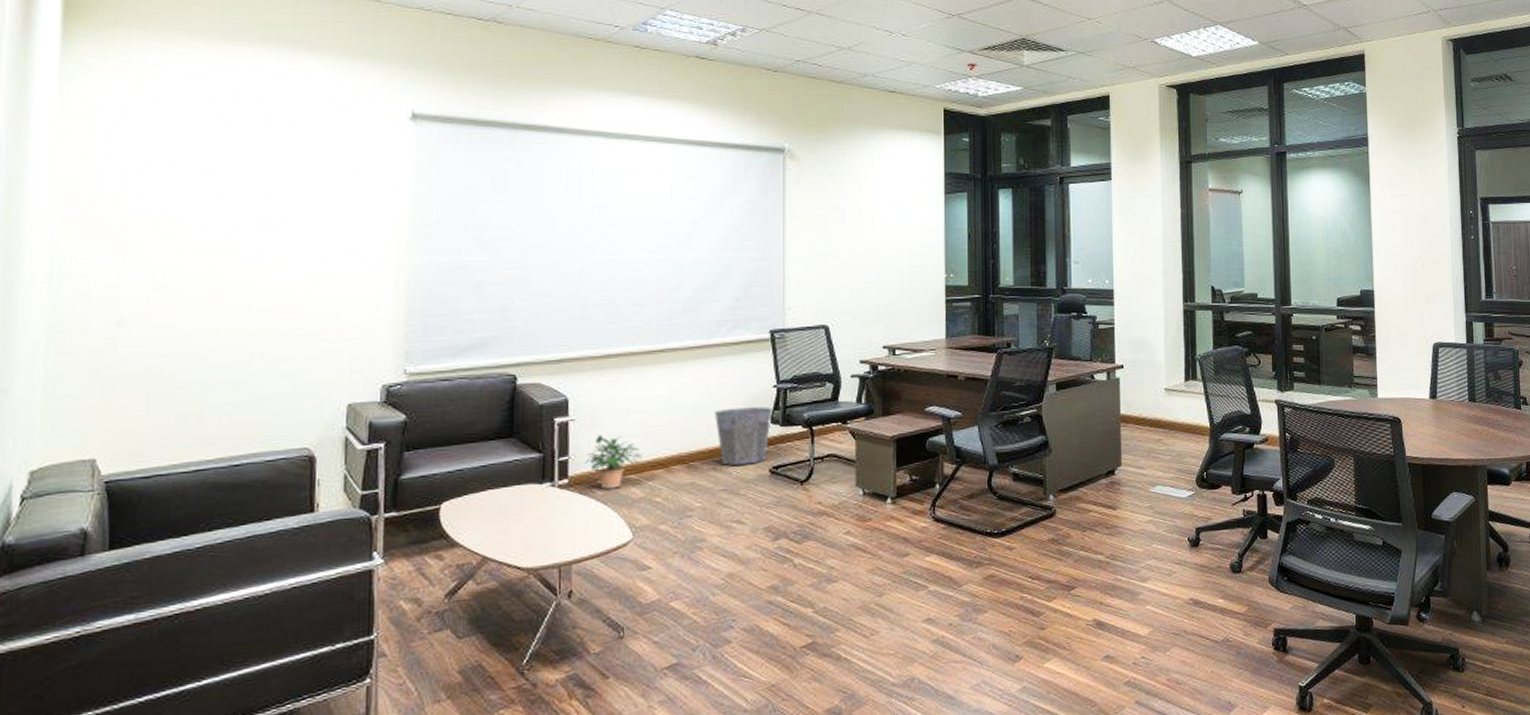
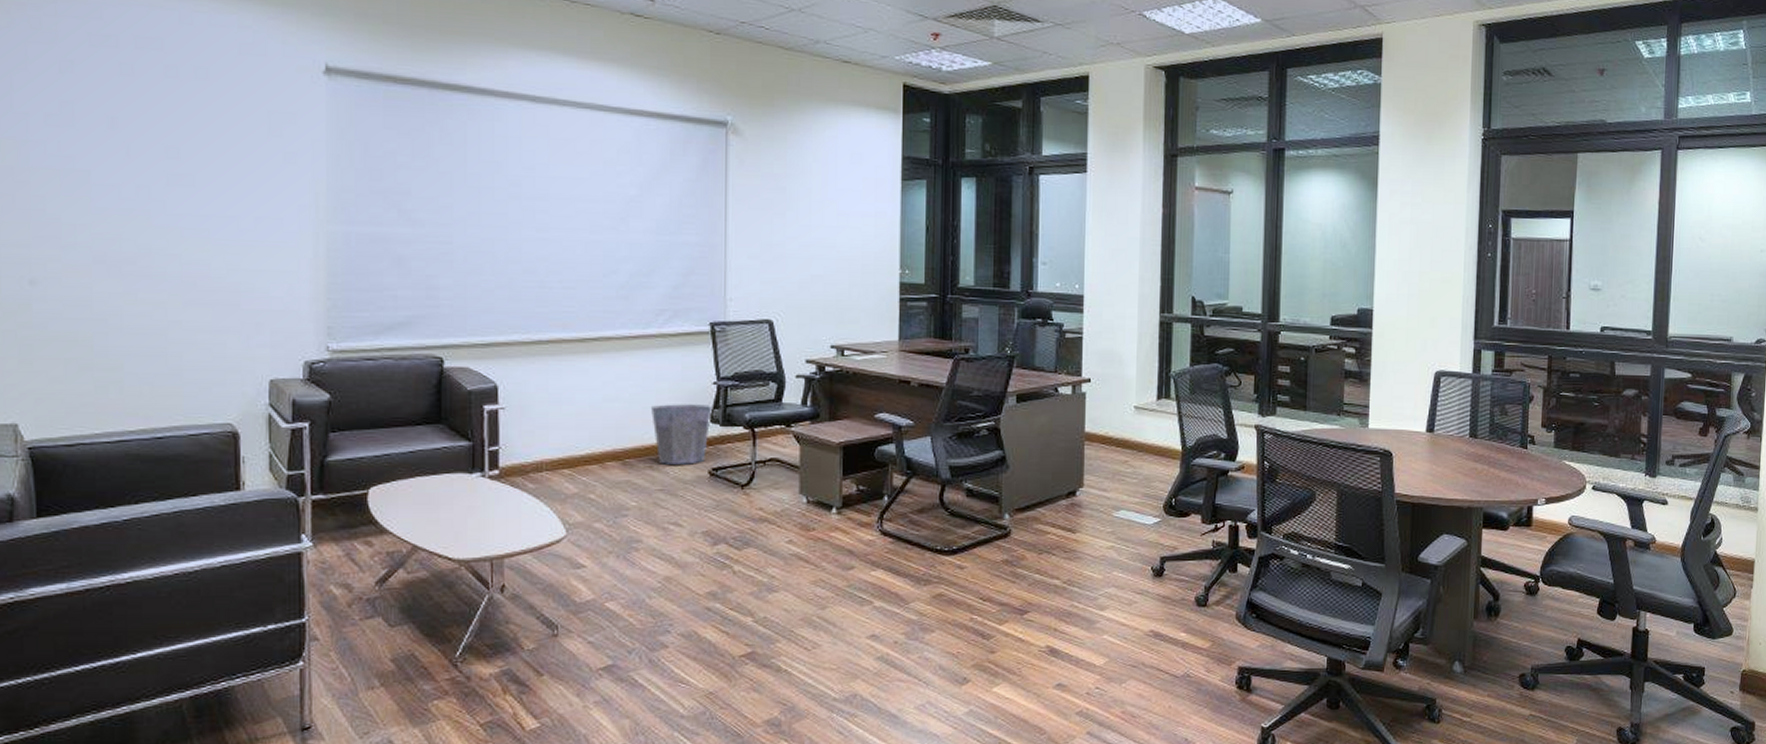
potted plant: present [584,435,642,489] -> none [515,425,575,482]

